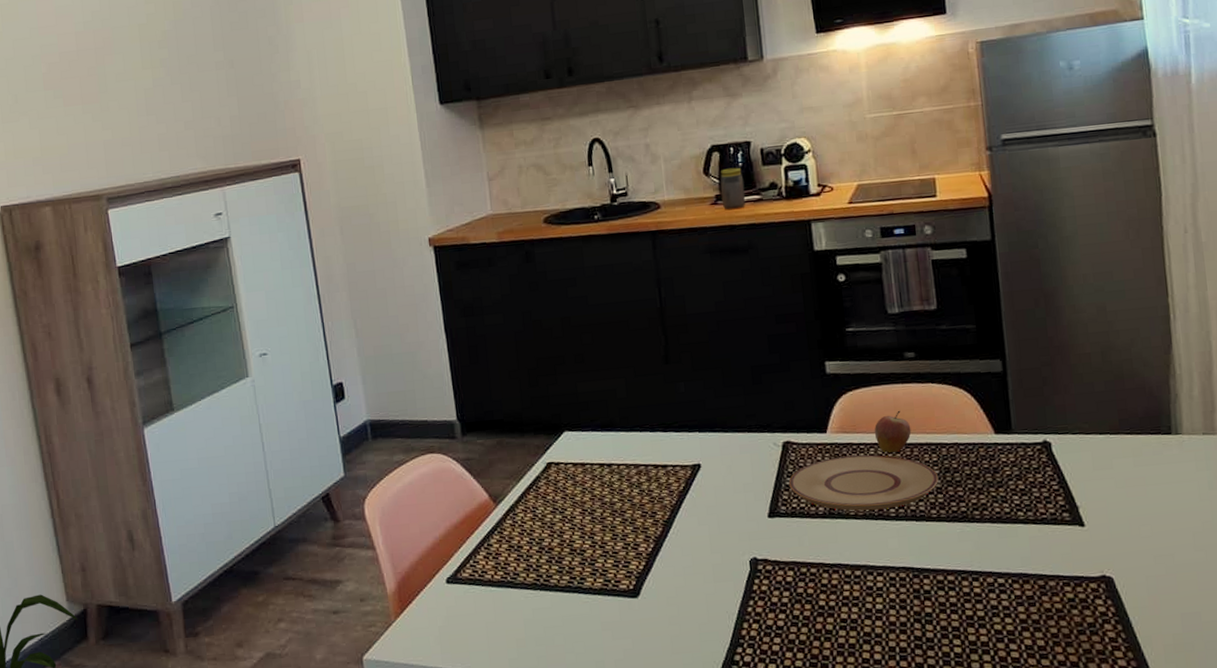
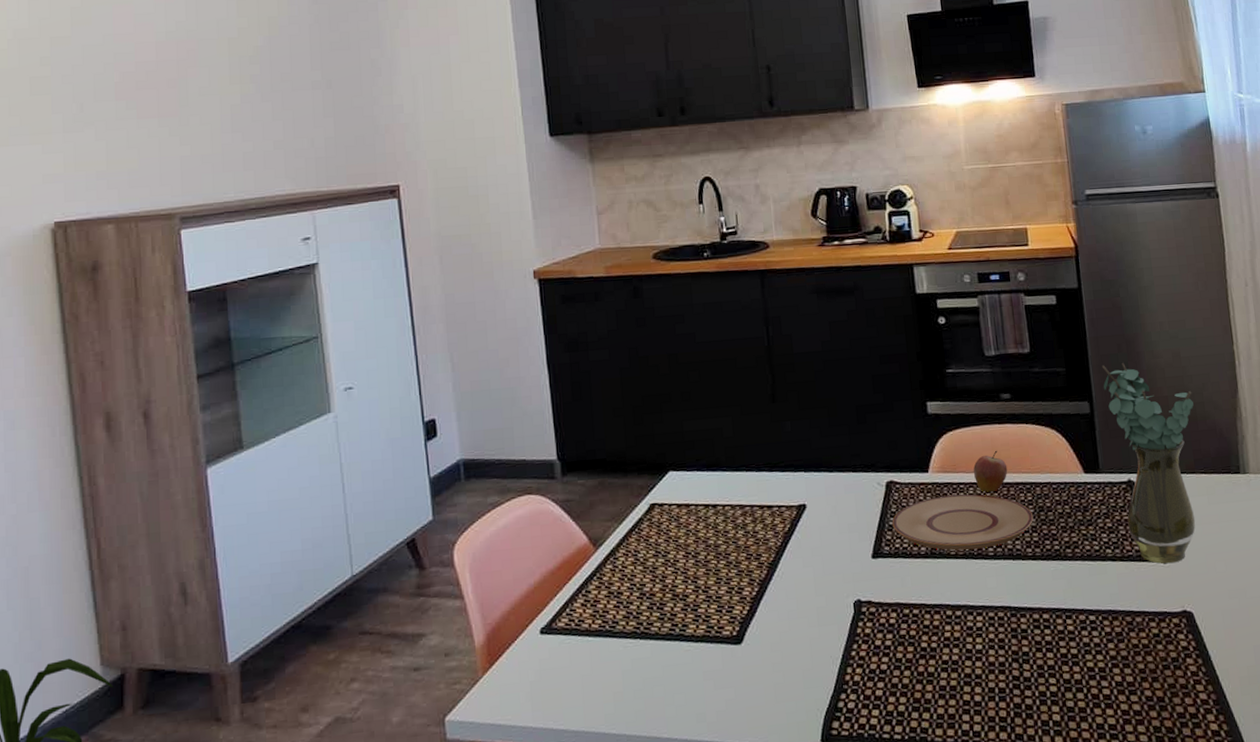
jar: present [720,167,746,211] -> none [827,211,852,252]
vase: none [1016,318,1120,527] -> present [1101,362,1196,564]

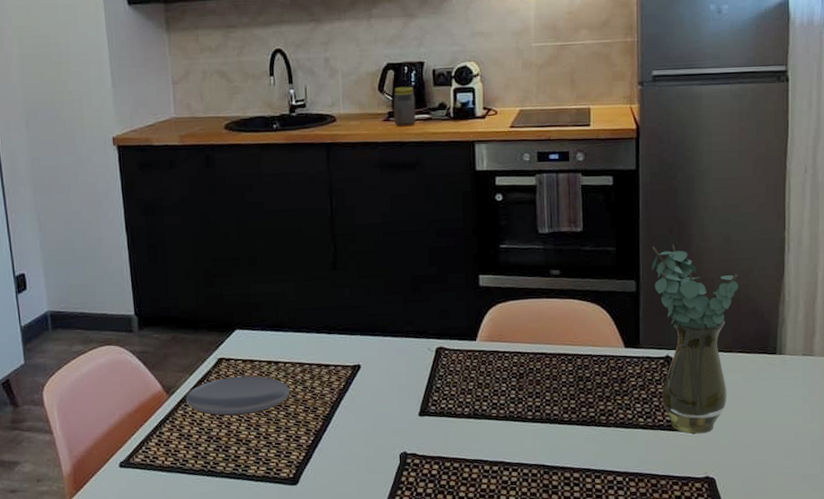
plate: none [614,522,731,569] -> present [185,376,290,416]
jar: none [827,211,852,252] -> present [393,86,416,127]
plate: present [892,494,1034,551] -> none [439,362,573,413]
fruit: present [973,450,1008,492] -> none [518,322,552,361]

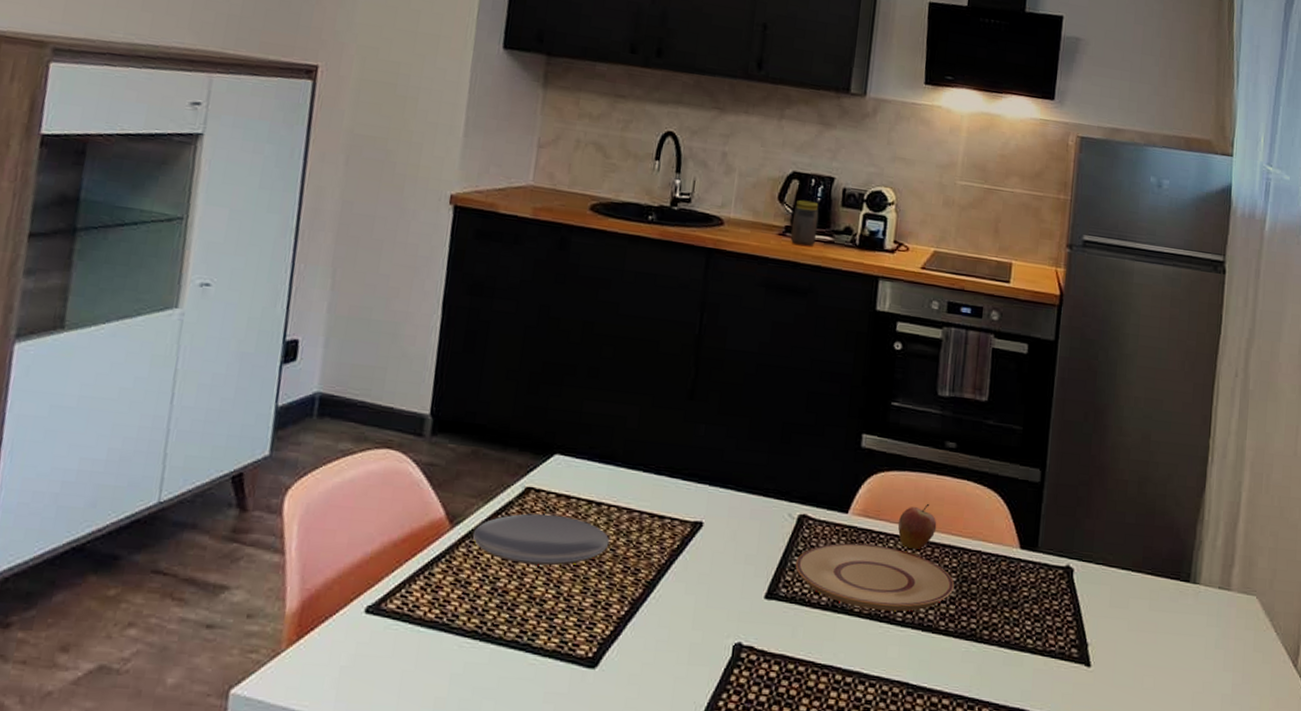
plate: none [439,362,573,413] -> present [795,543,955,612]
fruit: none [518,322,552,361] -> present [897,503,937,550]
vase: present [651,244,738,434] -> none [1056,432,1155,669]

